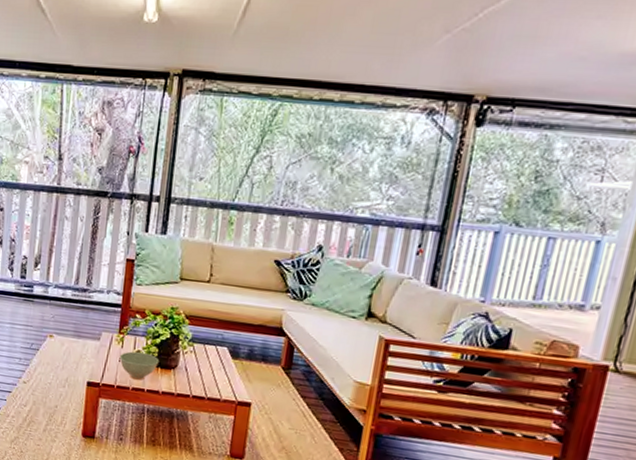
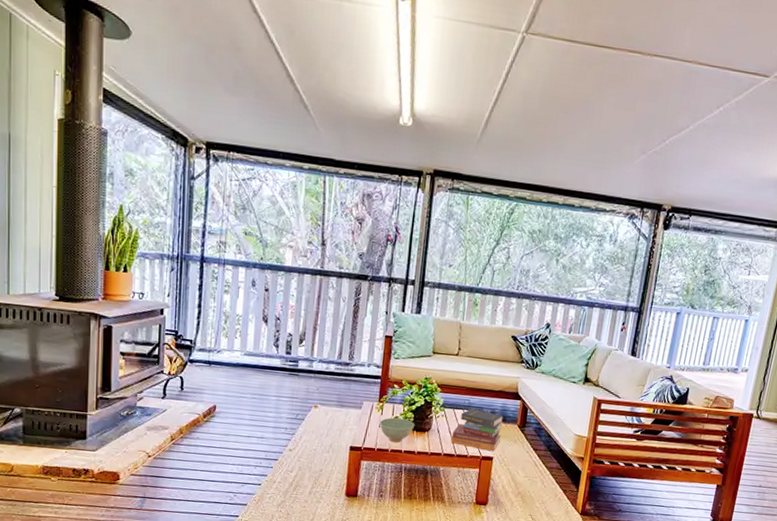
books: none [200,344,264,397] -> present [451,408,504,452]

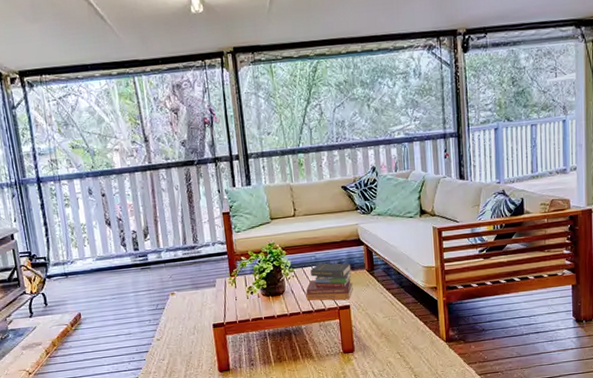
bowl: present [379,417,415,443] -> none [235,287,269,312]

